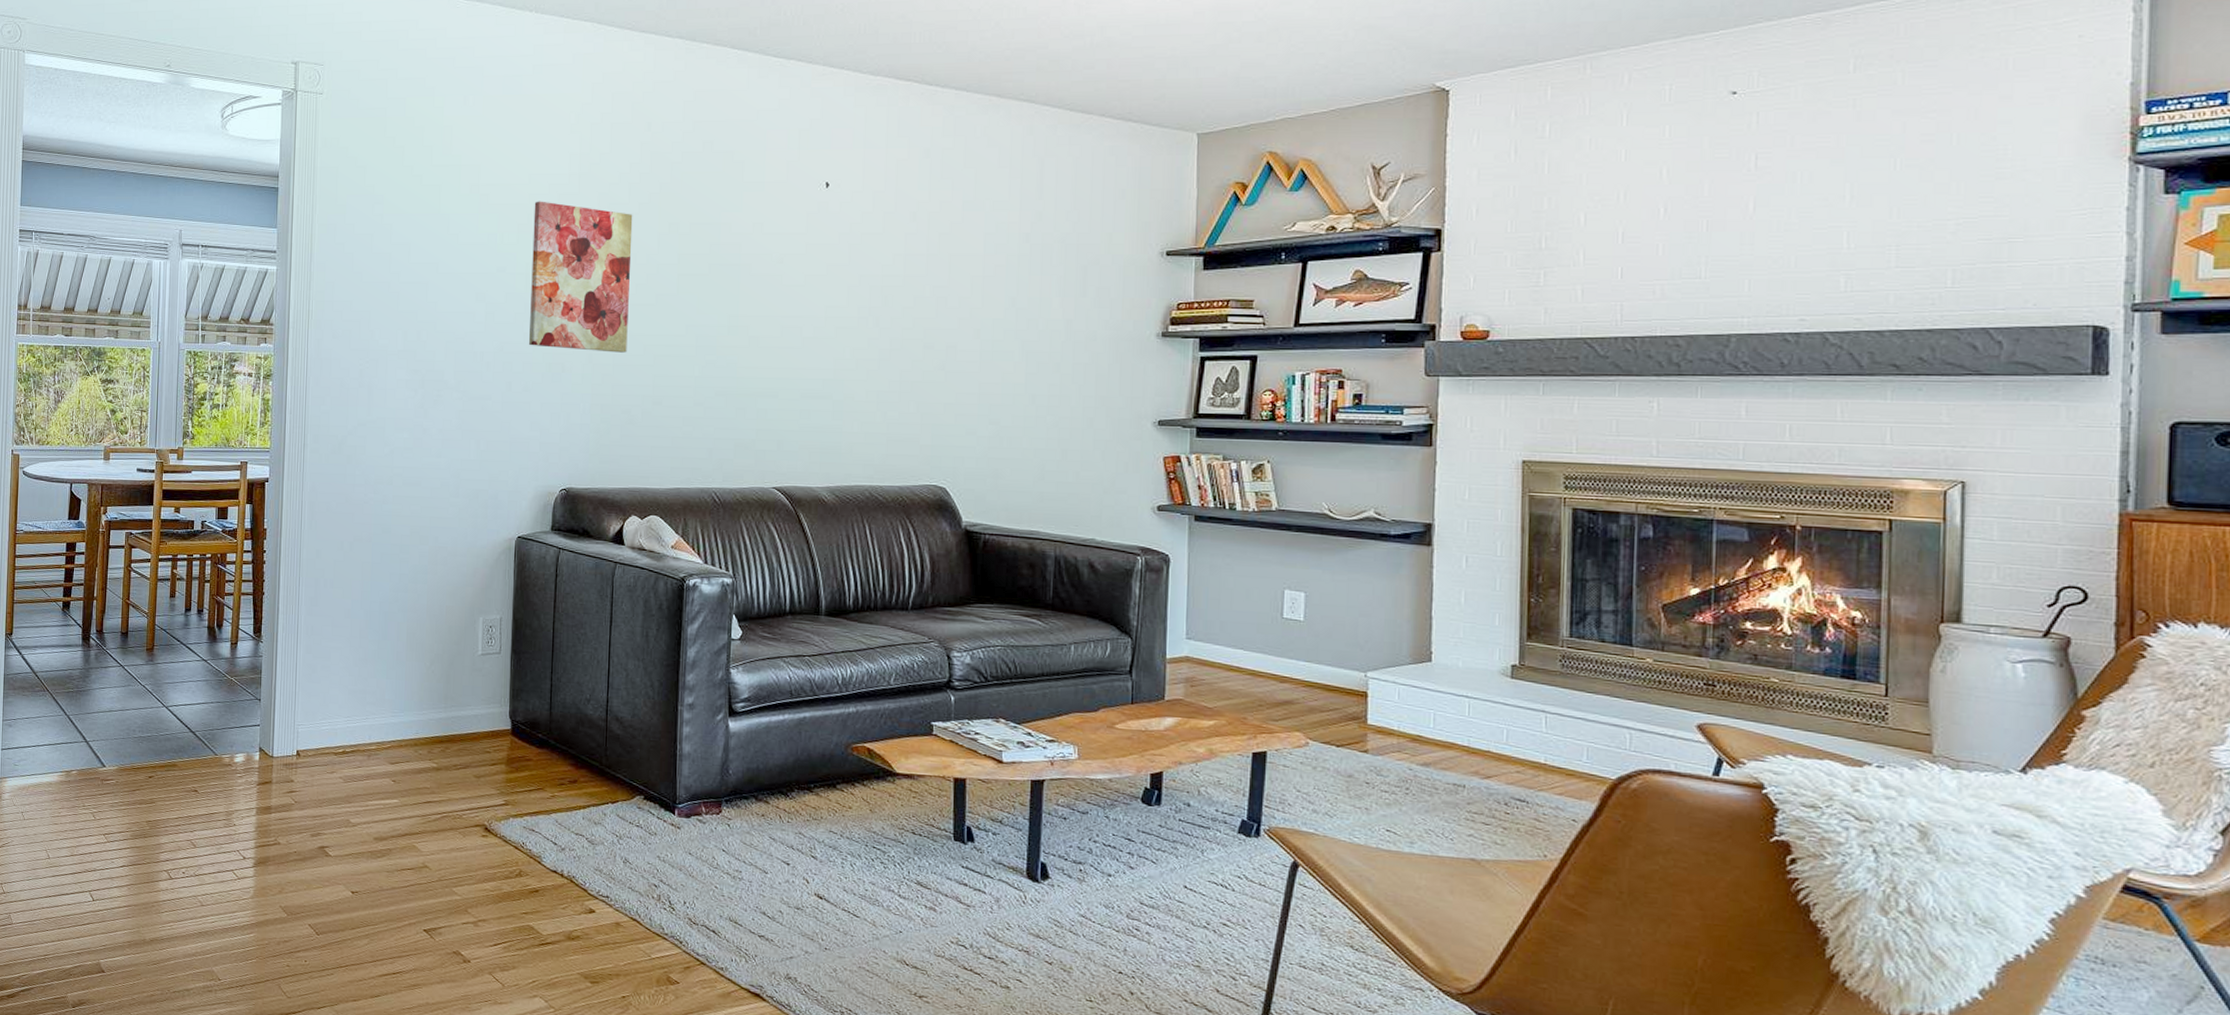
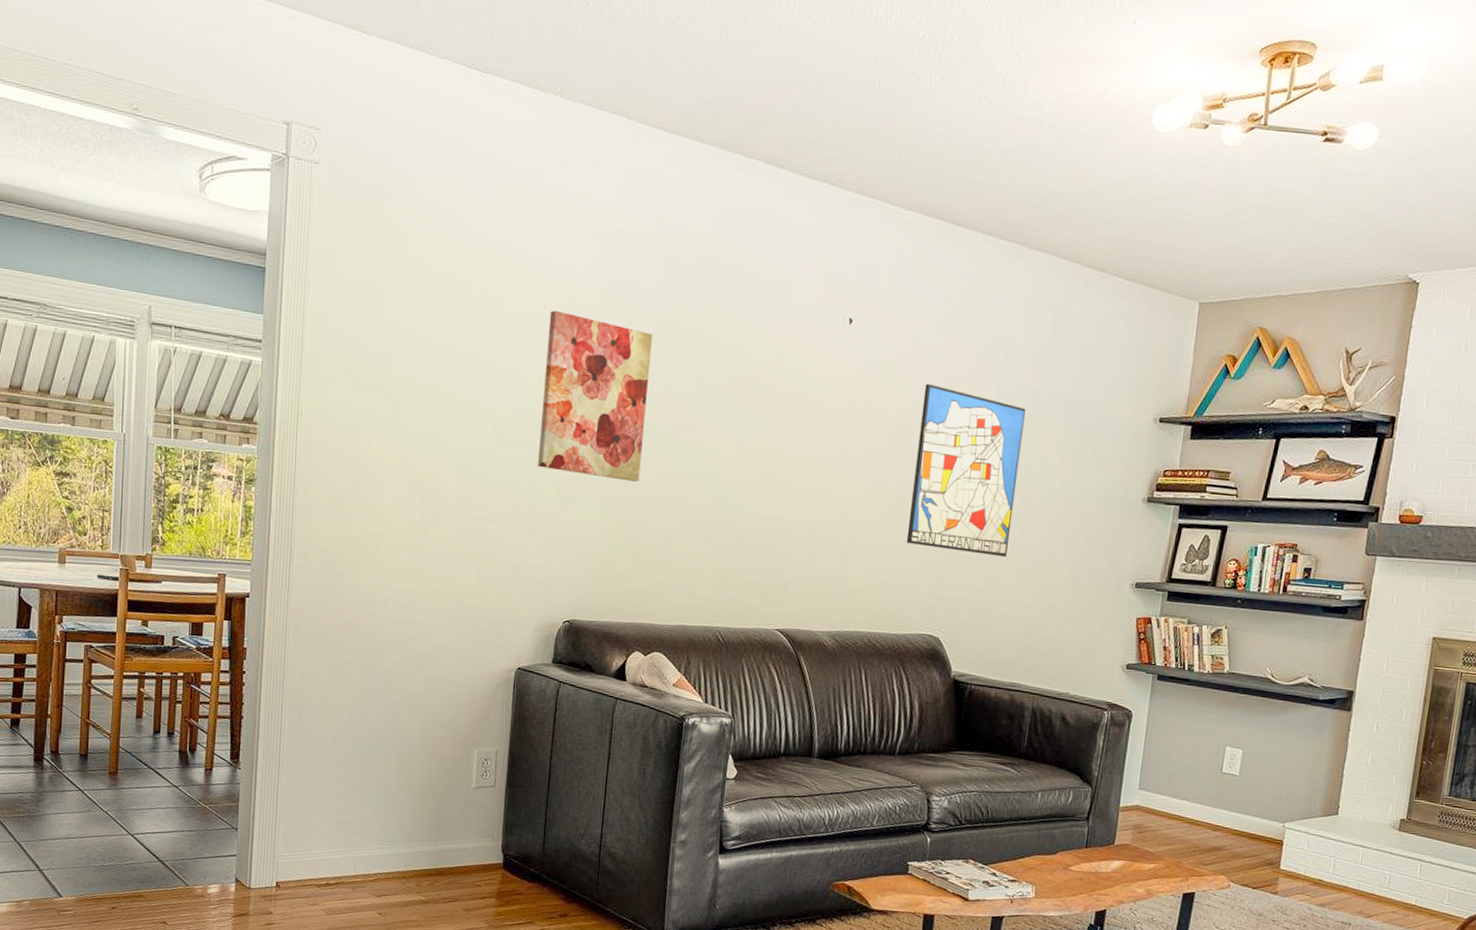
wall art: none [902,238,1018,403] -> present [906,384,1026,558]

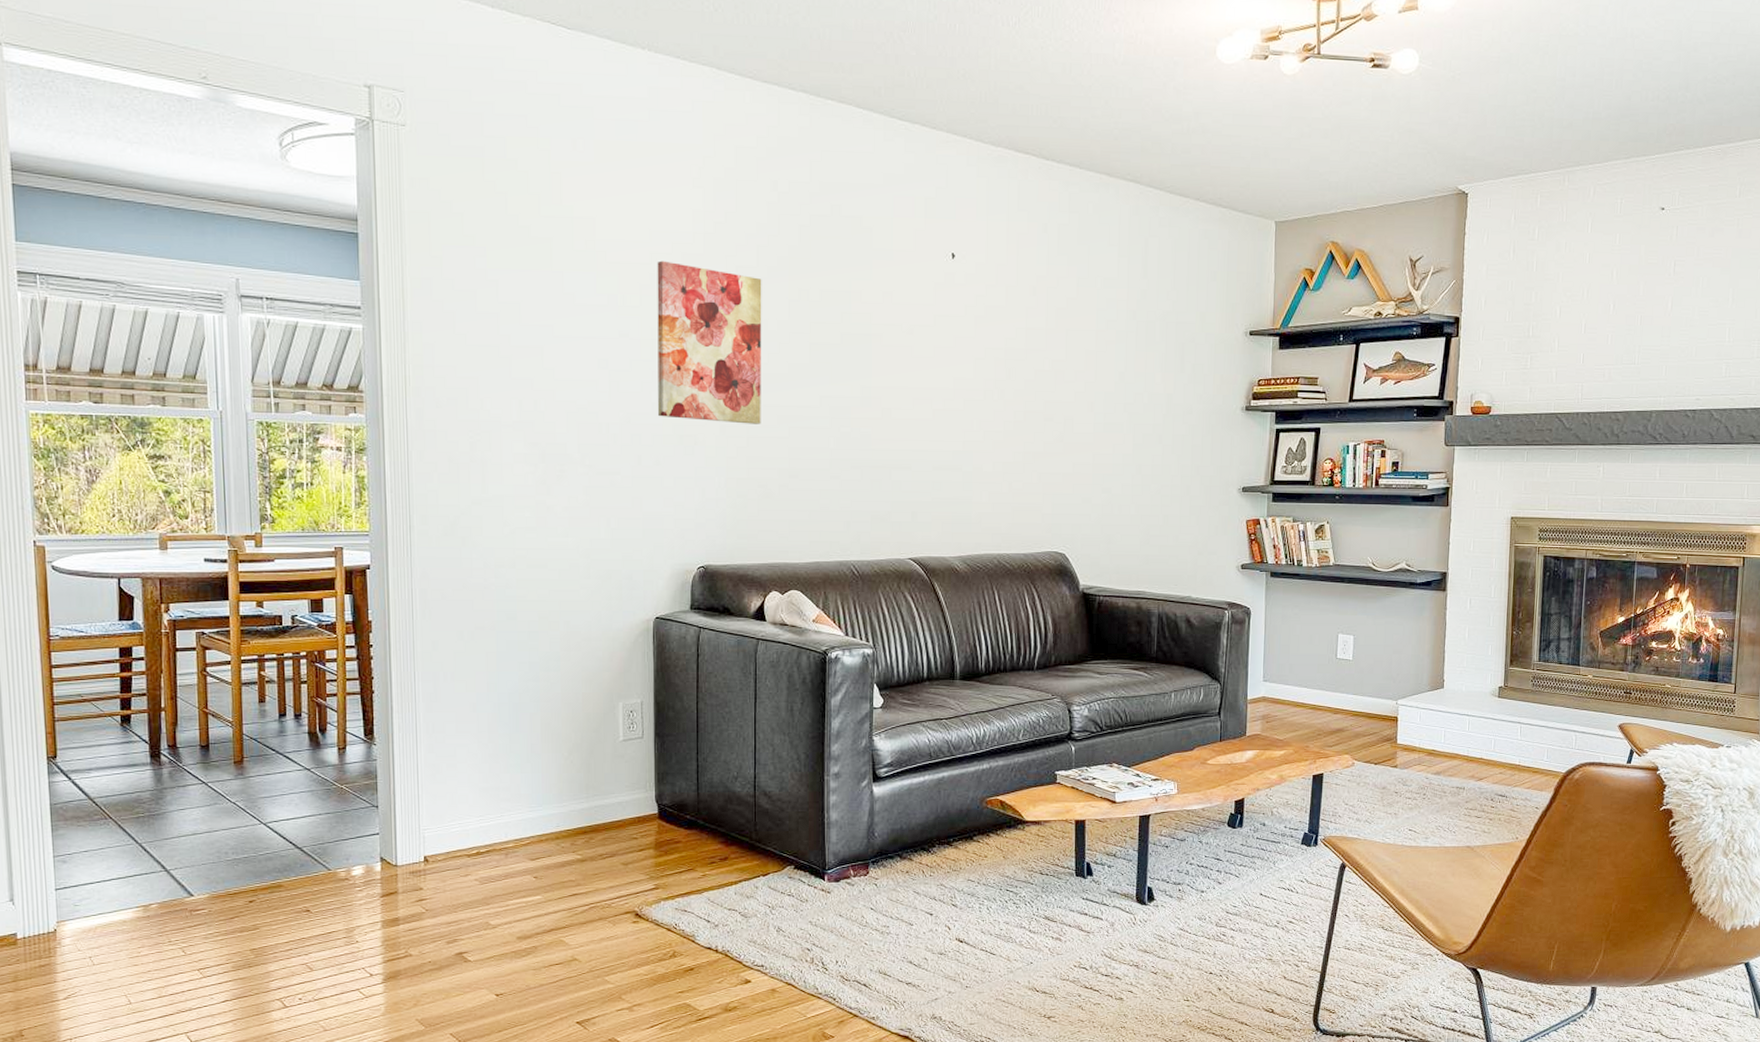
wall art: present [906,384,1026,558] -> none [1025,312,1126,473]

